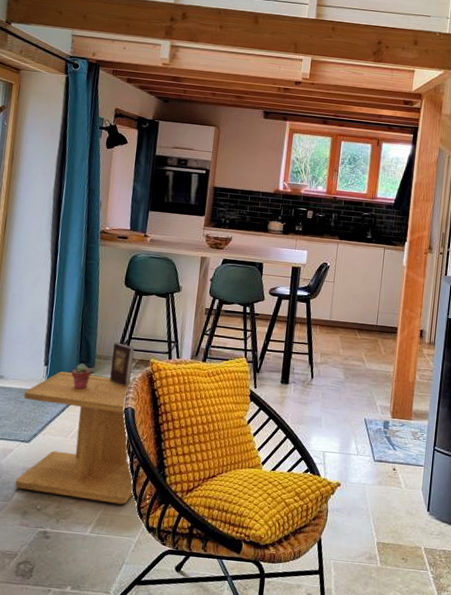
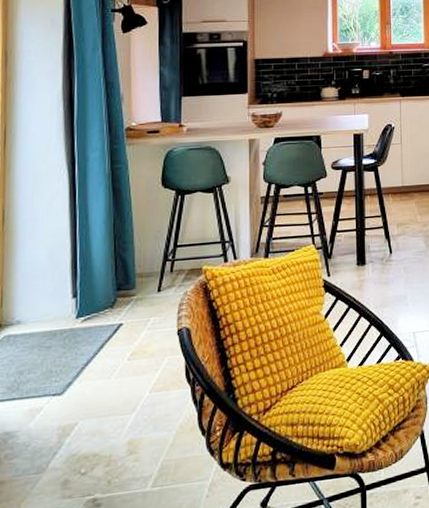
side table: present [15,371,135,505] -> none [49,295,201,454]
potted succulent: present [71,363,92,390] -> none [107,287,133,319]
book: present [110,342,135,386] -> none [155,254,183,304]

